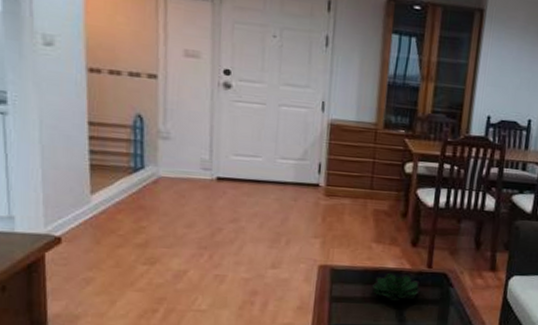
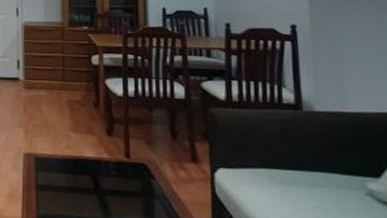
succulent plant: present [371,272,421,302] -> none [73,161,122,193]

